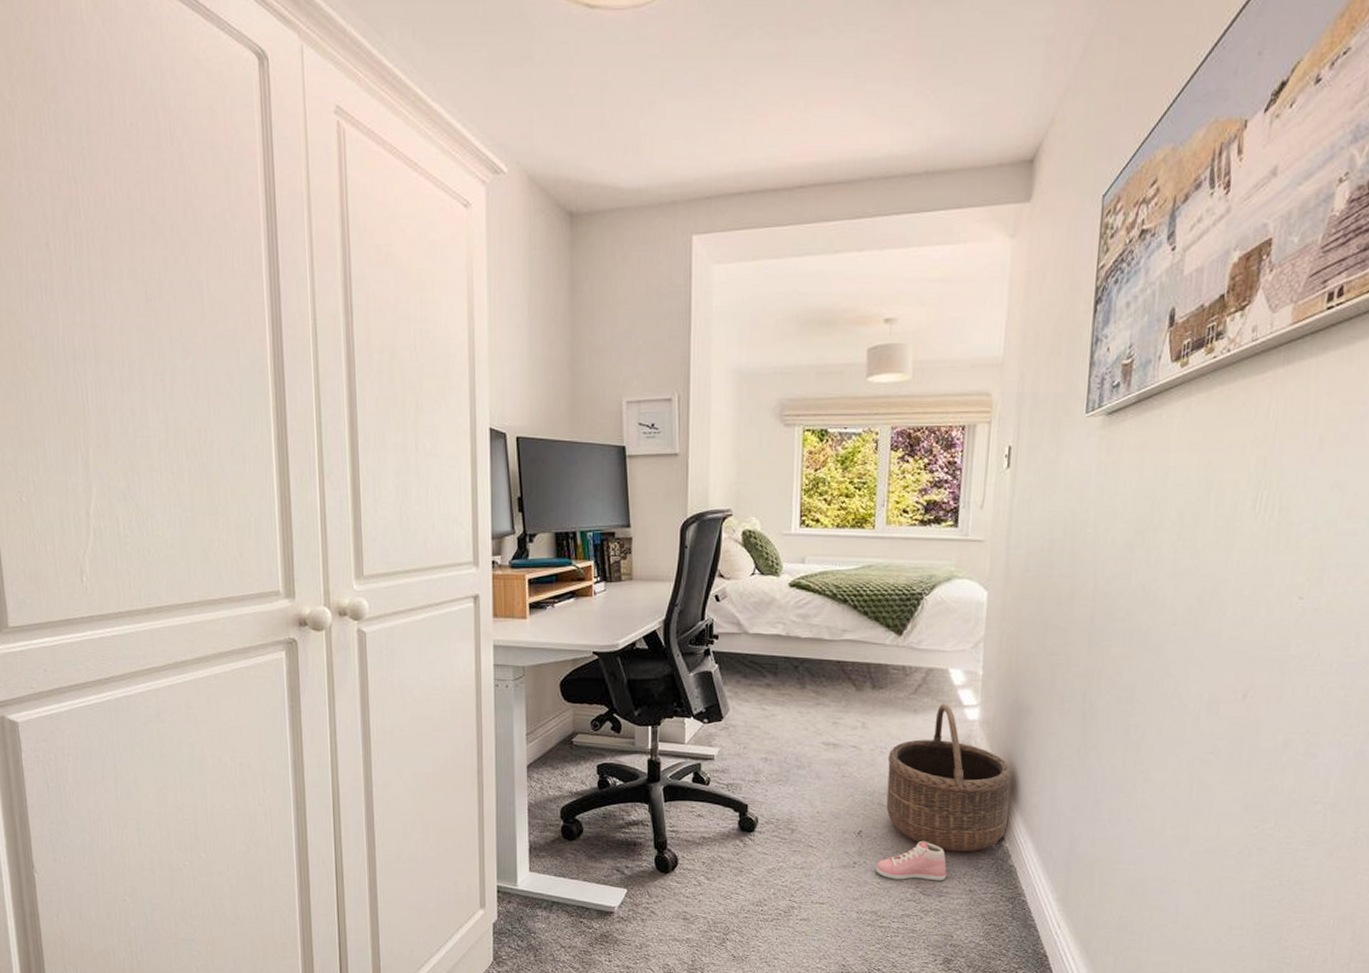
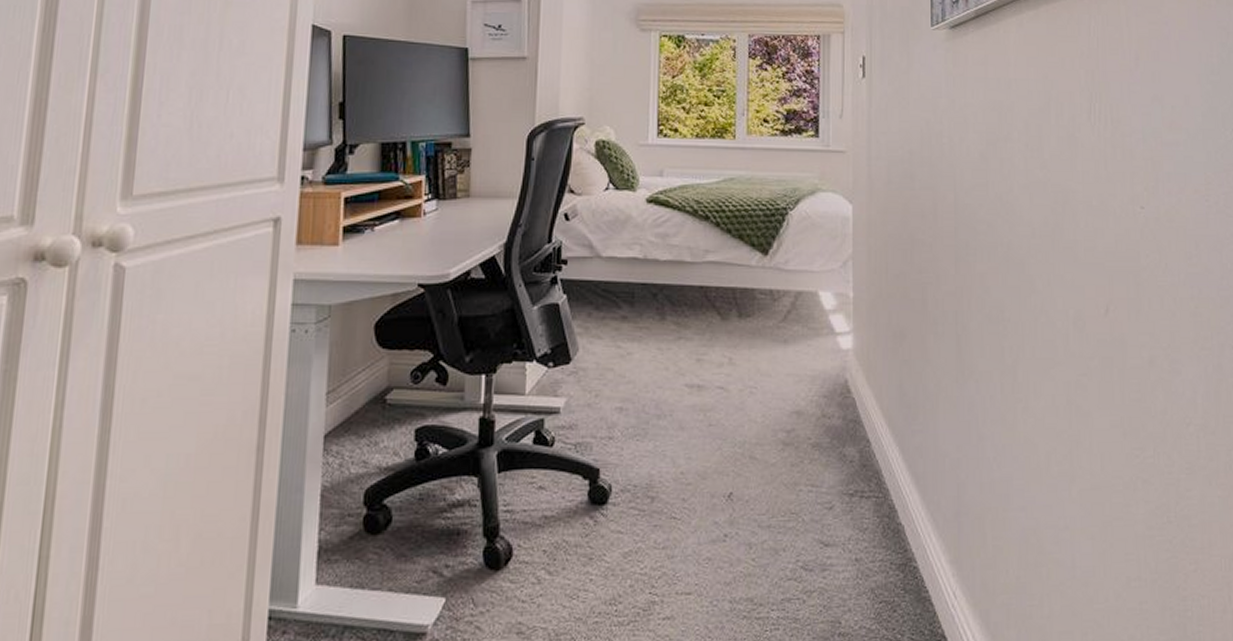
sneaker: present [876,840,947,881] -> none [750,499,830,553]
basket: present [886,703,1012,852] -> none [758,331,891,511]

